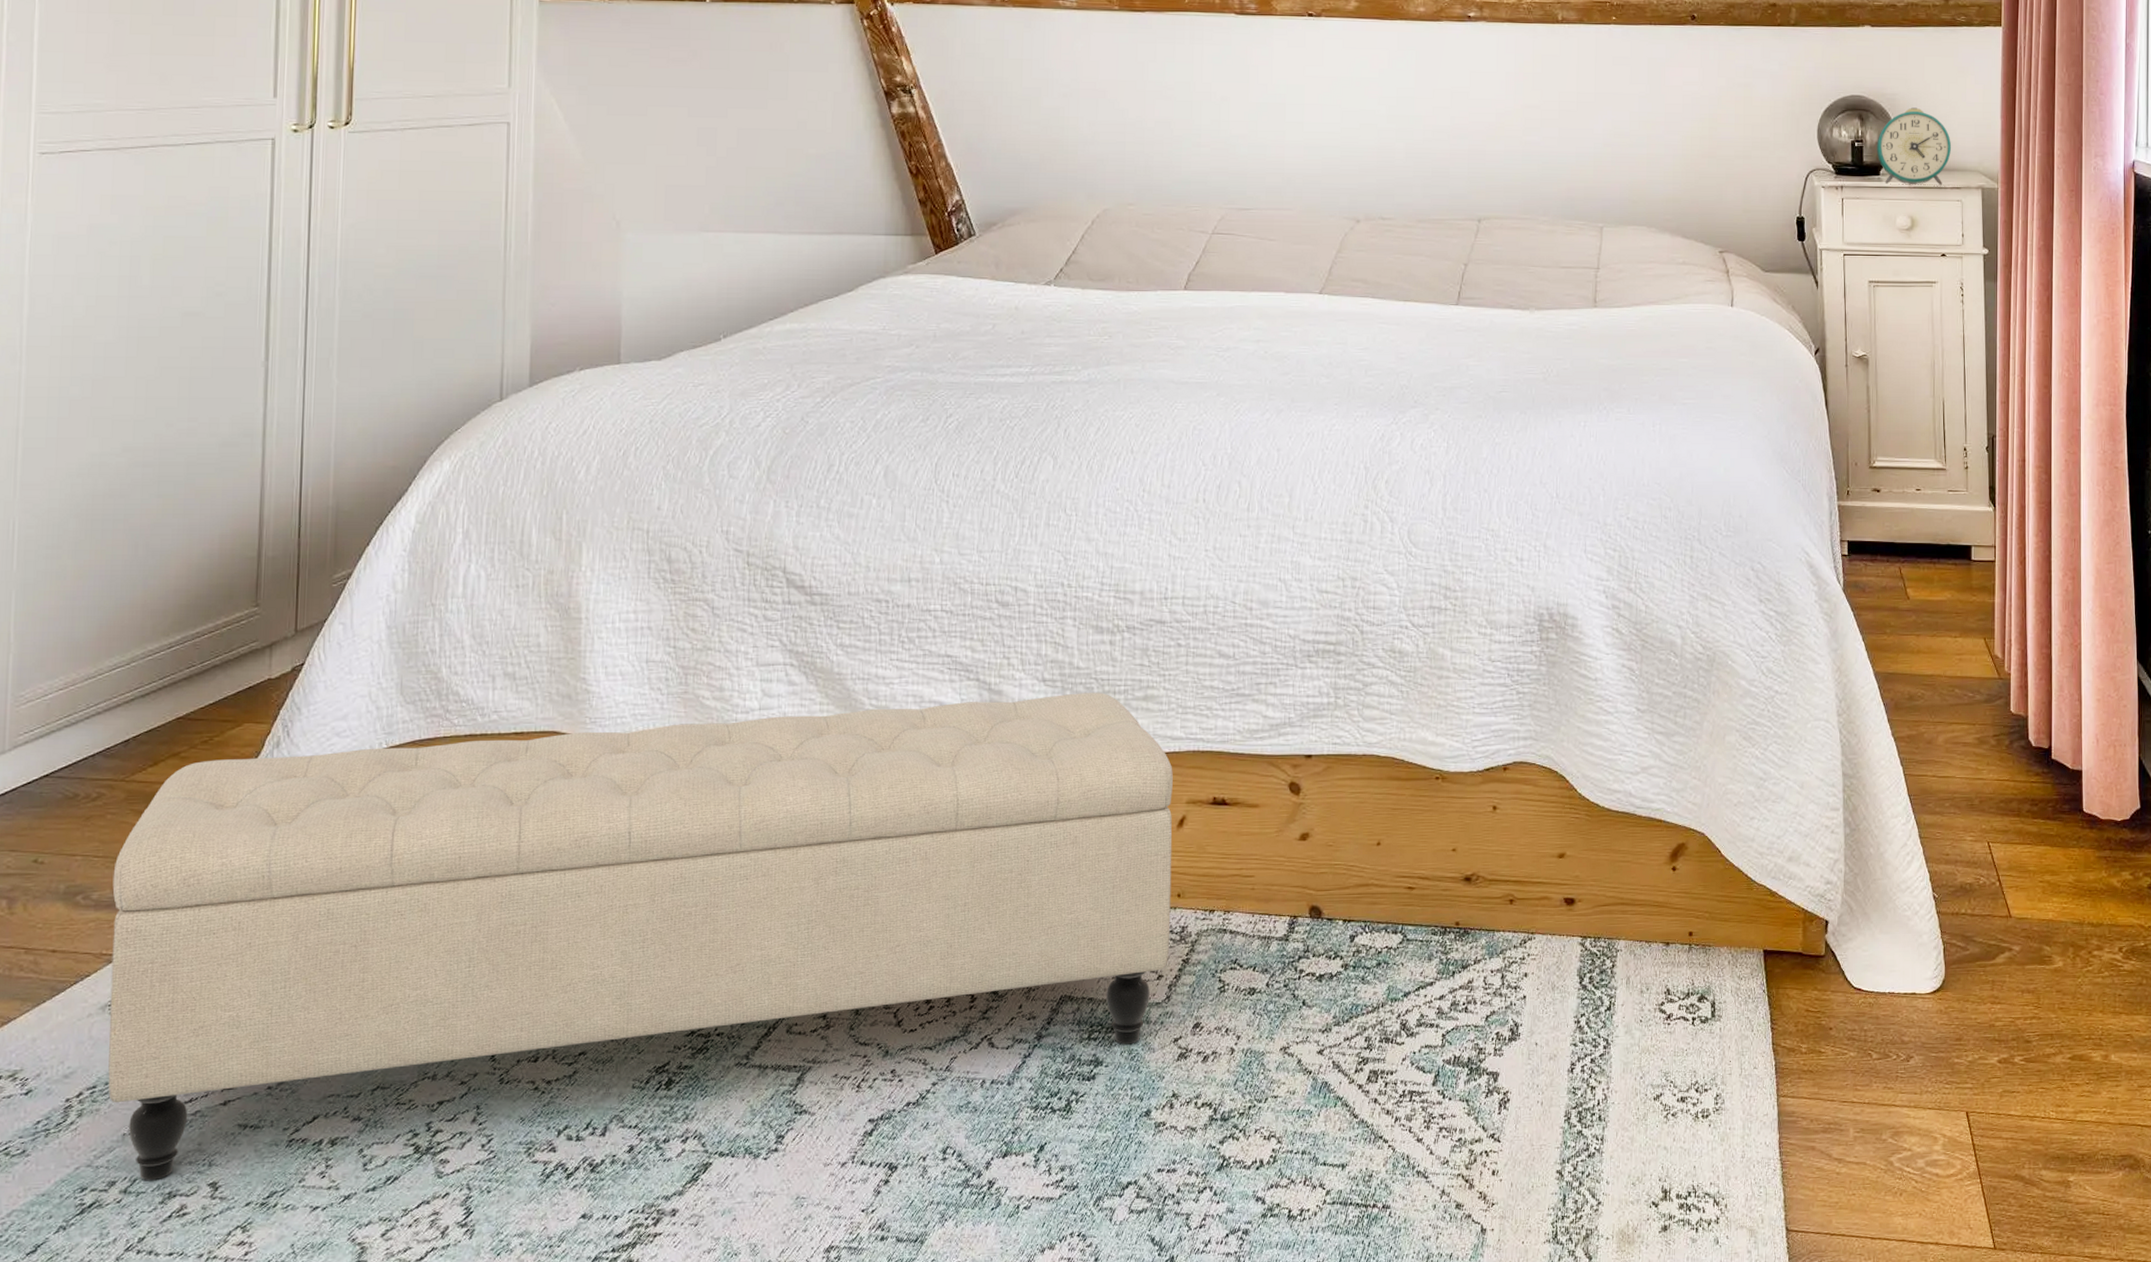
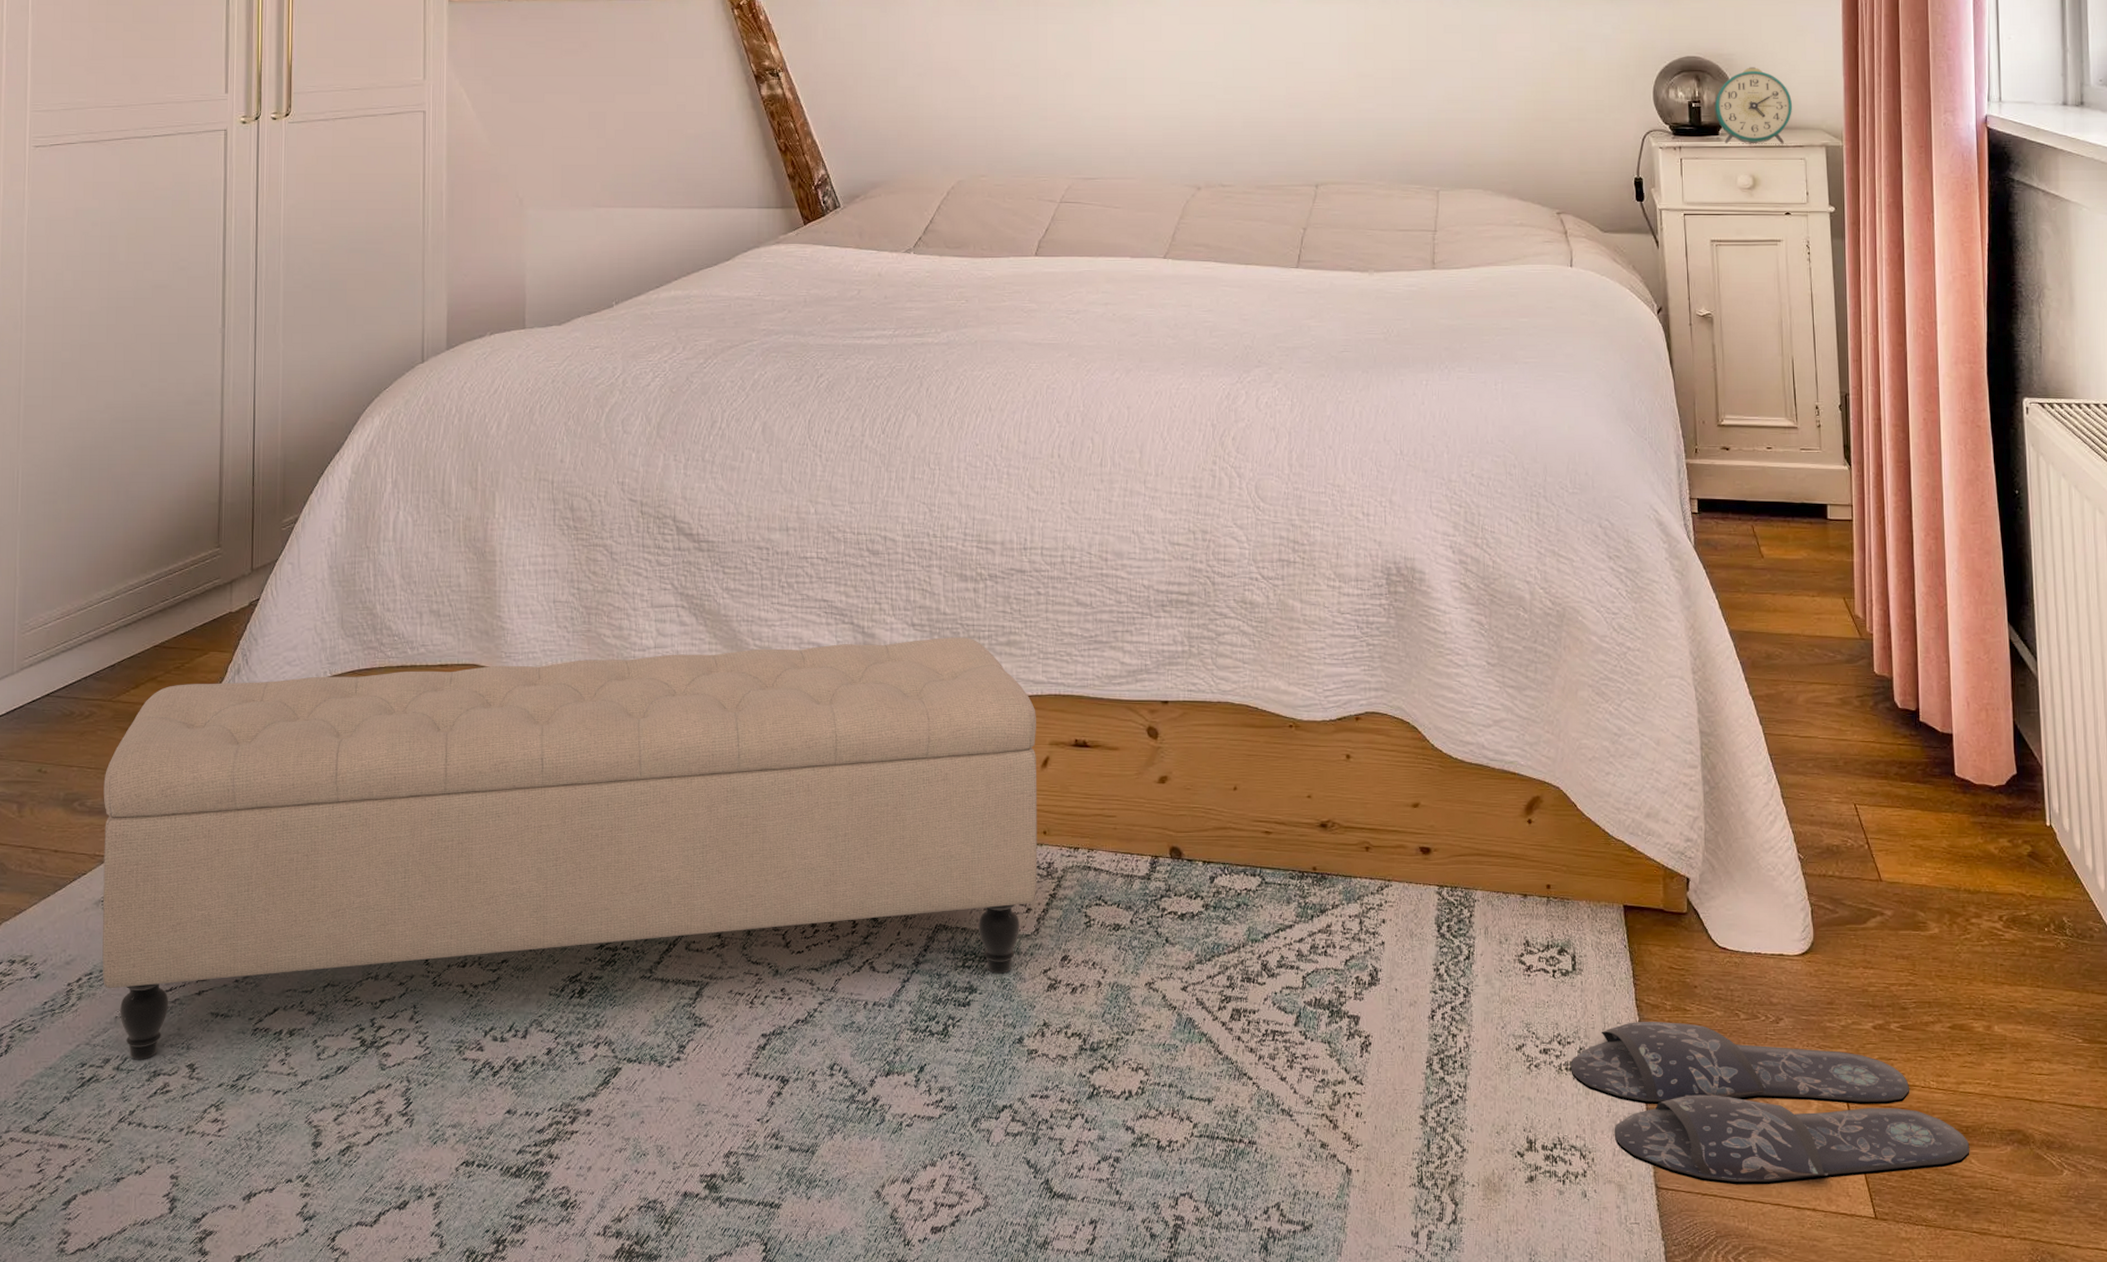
slippers: none [1707,1065,2085,1224] -> present [1571,1022,1970,1185]

